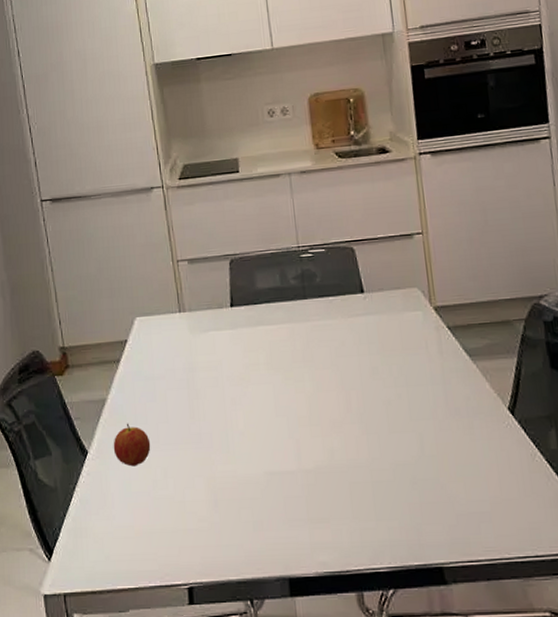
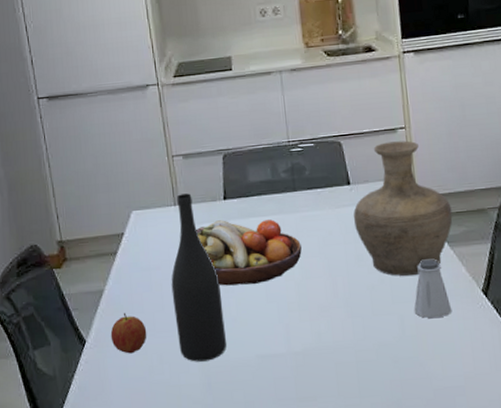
wine bottle: none [175,300,235,477] -> present [171,193,227,362]
fruit bowl: none [202,328,313,398] -> present [196,220,302,286]
vase: none [367,247,475,392] -> present [353,140,453,276]
saltshaker: none [433,373,476,438] -> present [414,259,453,319]

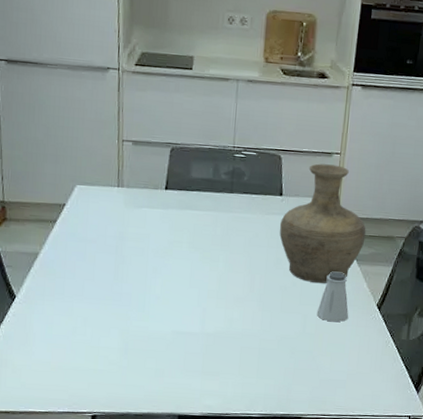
fruit: present [110,312,147,354] -> none [40,276,75,314]
wine bottle: present [171,193,227,362] -> none [103,177,150,330]
fruit bowl: present [196,220,302,286] -> none [134,207,229,270]

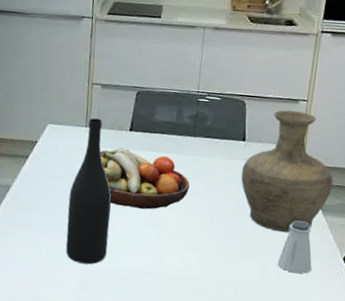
wine bottle: none [103,177,150,330] -> present [65,118,112,265]
fruit bowl: none [134,207,229,270] -> present [100,147,190,210]

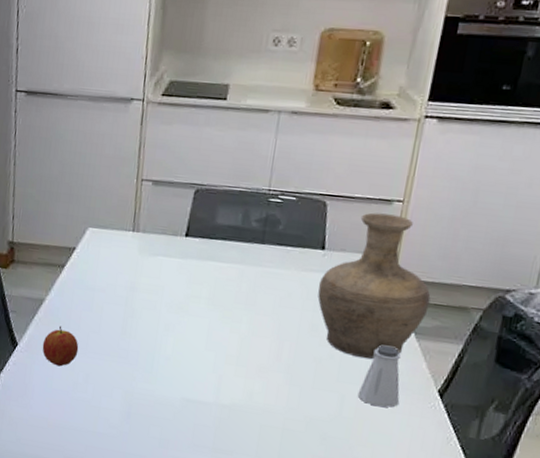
fruit: none [9,208,41,244] -> present [42,325,79,367]
wine bottle: present [65,118,112,265] -> none [106,221,162,392]
fruit bowl: present [100,147,190,210] -> none [149,256,256,329]

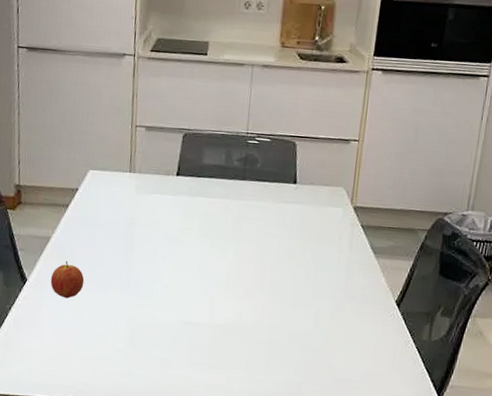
vase: present [317,212,431,359] -> none [292,151,385,277]
saltshaker: present [357,345,401,408] -> none [330,264,365,319]

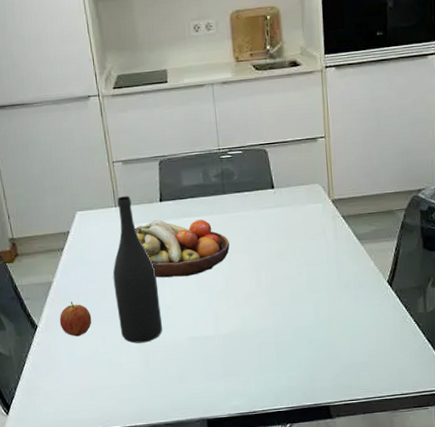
wine bottle: none [111,163,159,318] -> present [112,196,163,344]
fruit bowl: none [145,193,240,258] -> present [135,219,230,278]

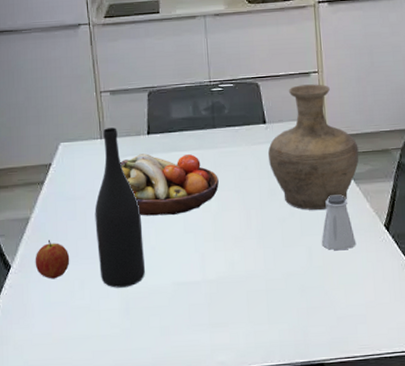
vase: none [276,149,364,269] -> present [267,84,359,211]
saltshaker: none [327,254,361,306] -> present [321,195,357,251]

